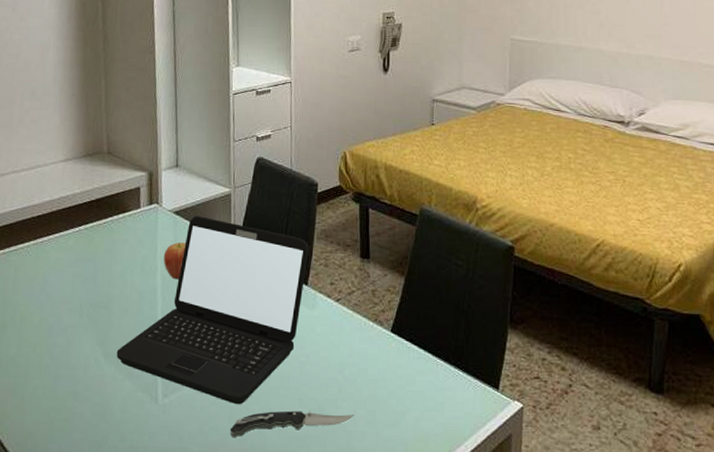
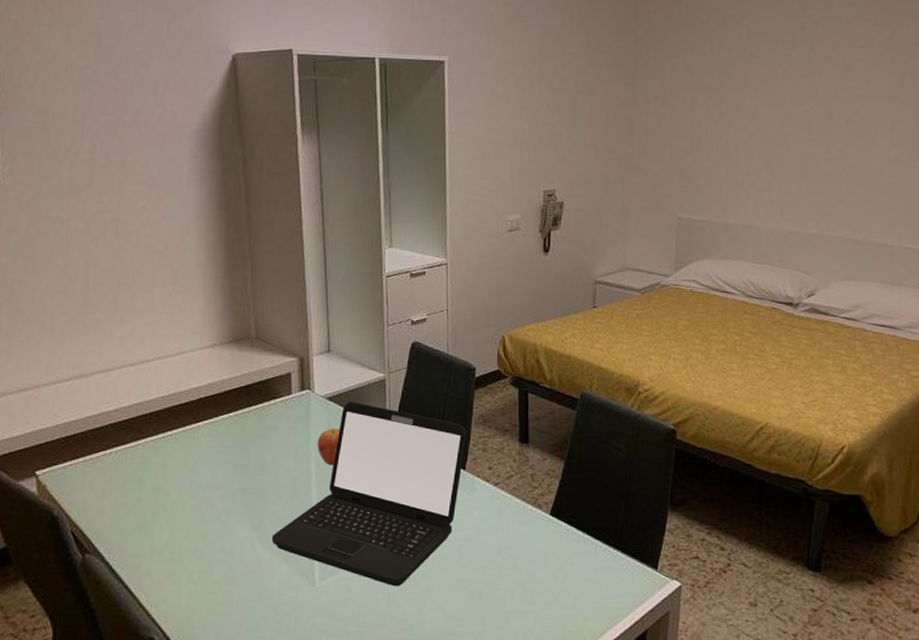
folding knife: present [229,410,354,437] -> none [388,591,513,617]

